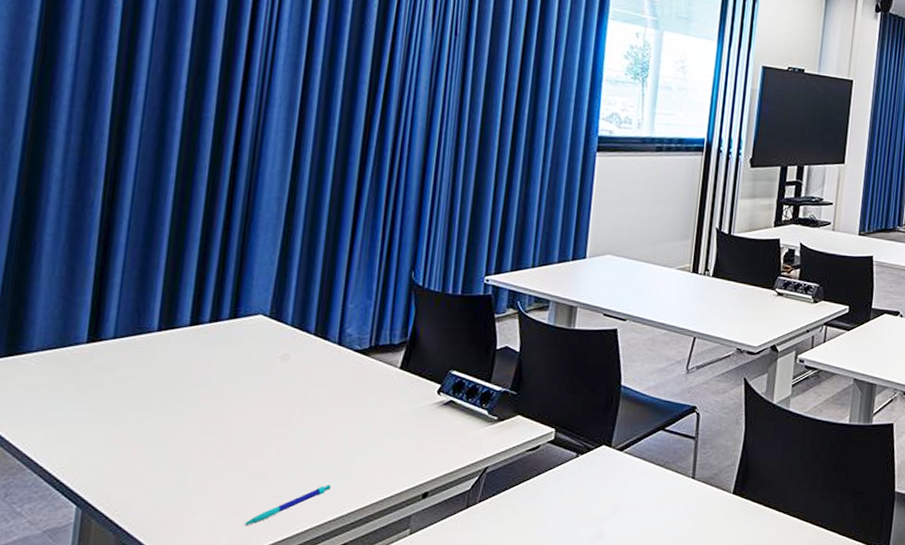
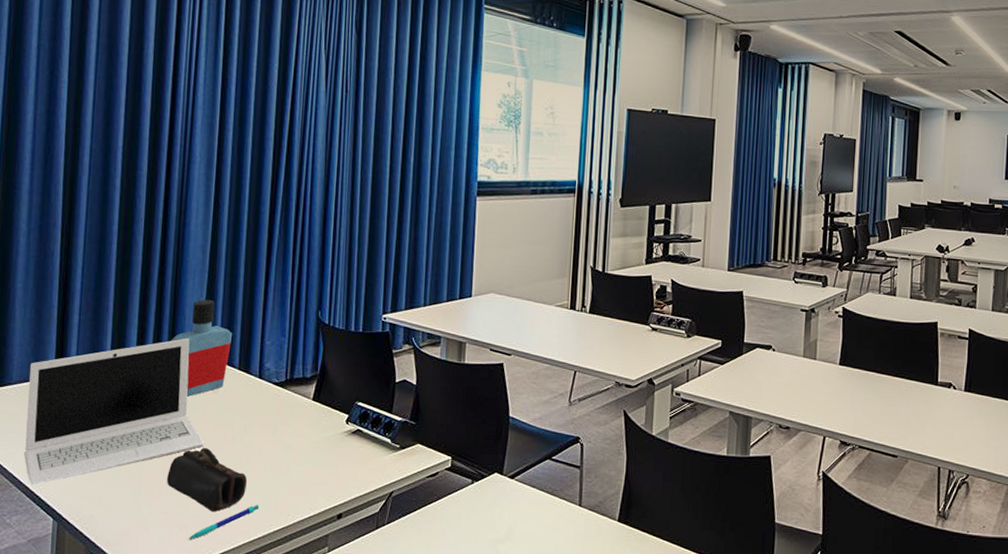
laptop: none [43,300,270,468] -> present [23,338,205,486]
pencil case: none [221,421,319,494] -> present [167,447,248,512]
bottle: none [233,257,310,366] -> present [170,299,233,397]

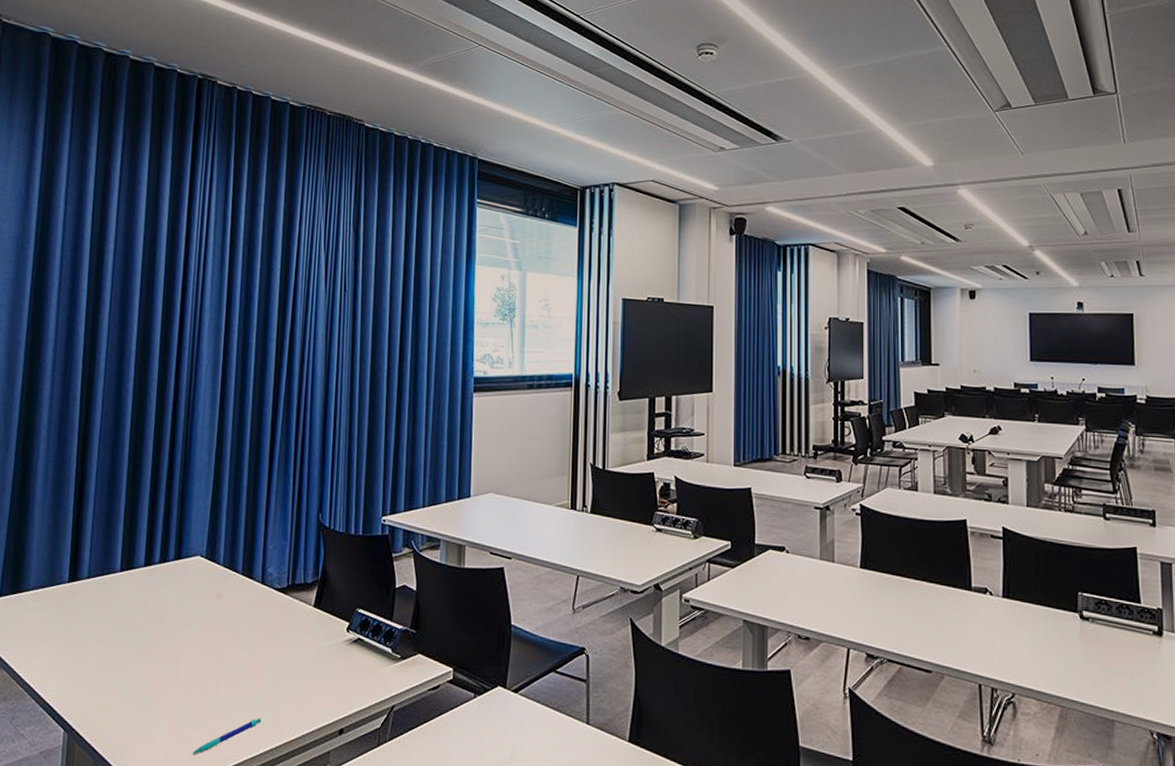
laptop: present [23,338,205,486] -> none [38,542,209,695]
pencil case: present [167,447,248,512] -> none [172,656,250,726]
bottle: present [170,299,233,397] -> none [177,502,237,603]

